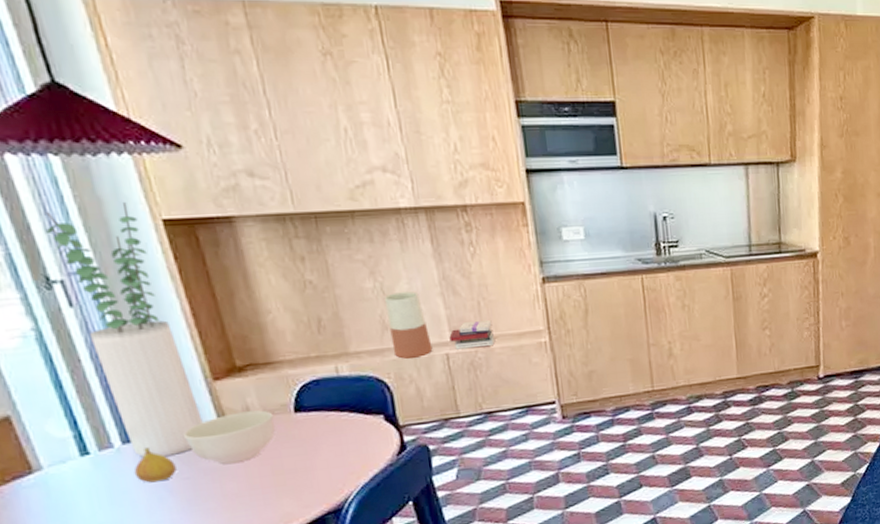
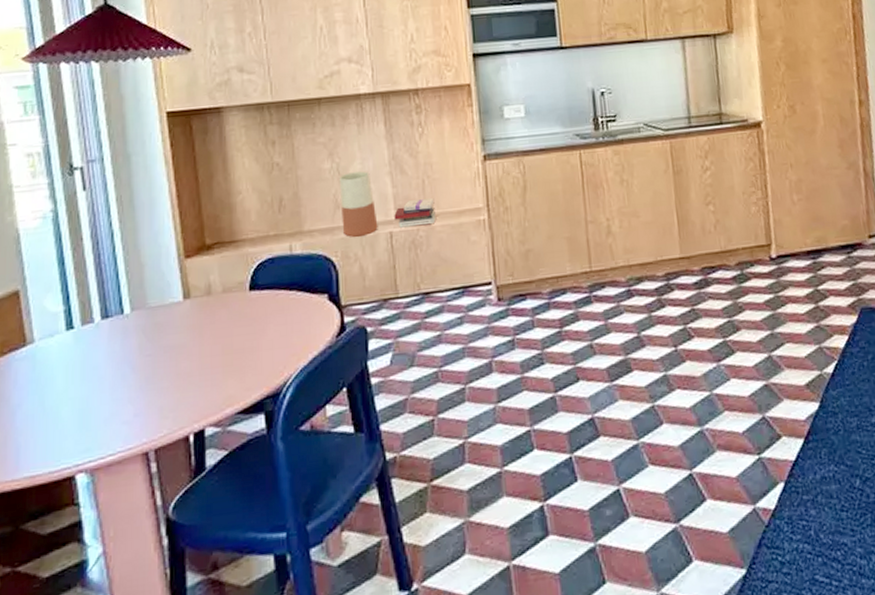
vase: present [45,202,203,459] -> none [77,98,170,334]
fruit: present [133,447,177,483] -> none [106,323,141,359]
bowl: present [182,410,275,465] -> none [152,288,231,343]

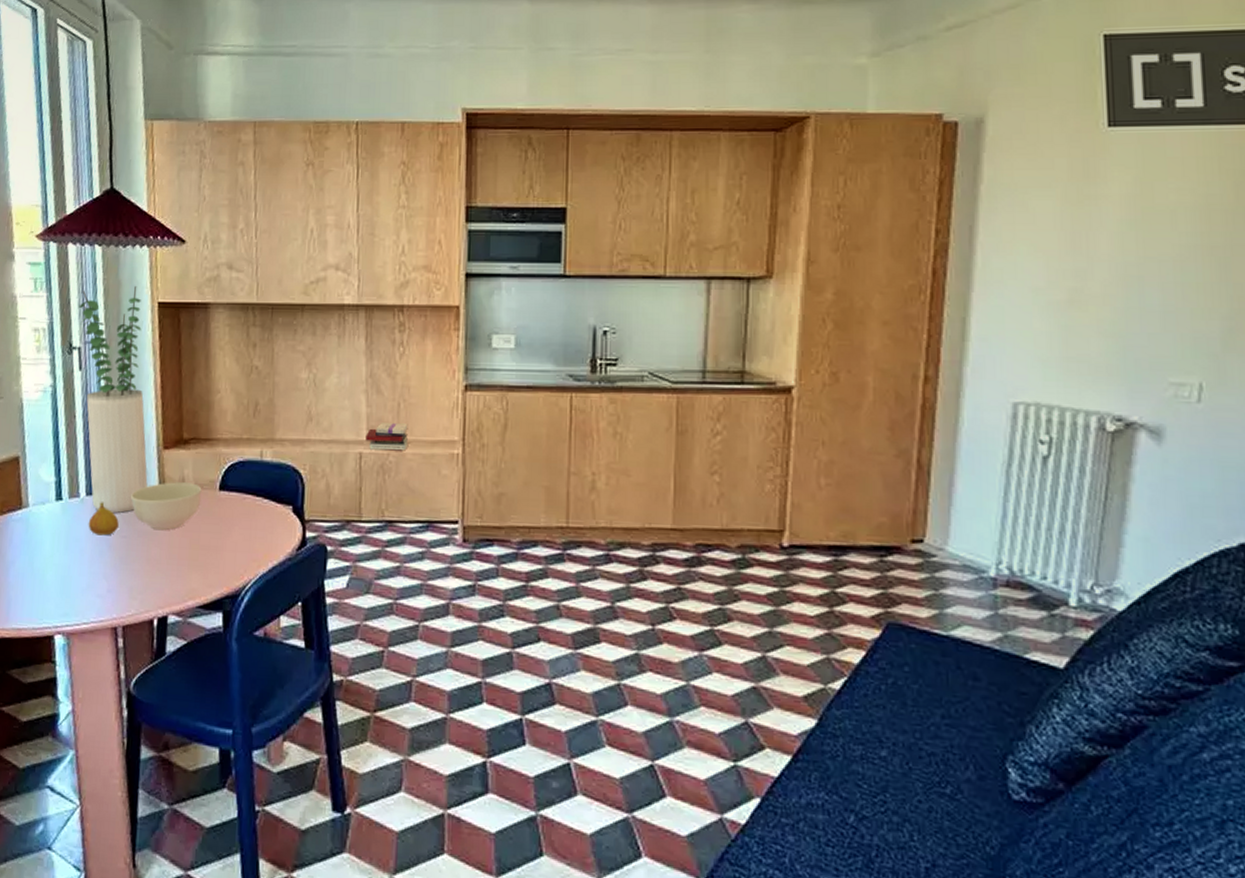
vase: none [77,98,170,334] -> present [79,286,148,514]
fruit: none [106,323,141,359] -> present [88,502,119,536]
bowl: none [152,288,231,343] -> present [130,482,202,531]
vase: present [339,171,378,237] -> none [313,385,349,453]

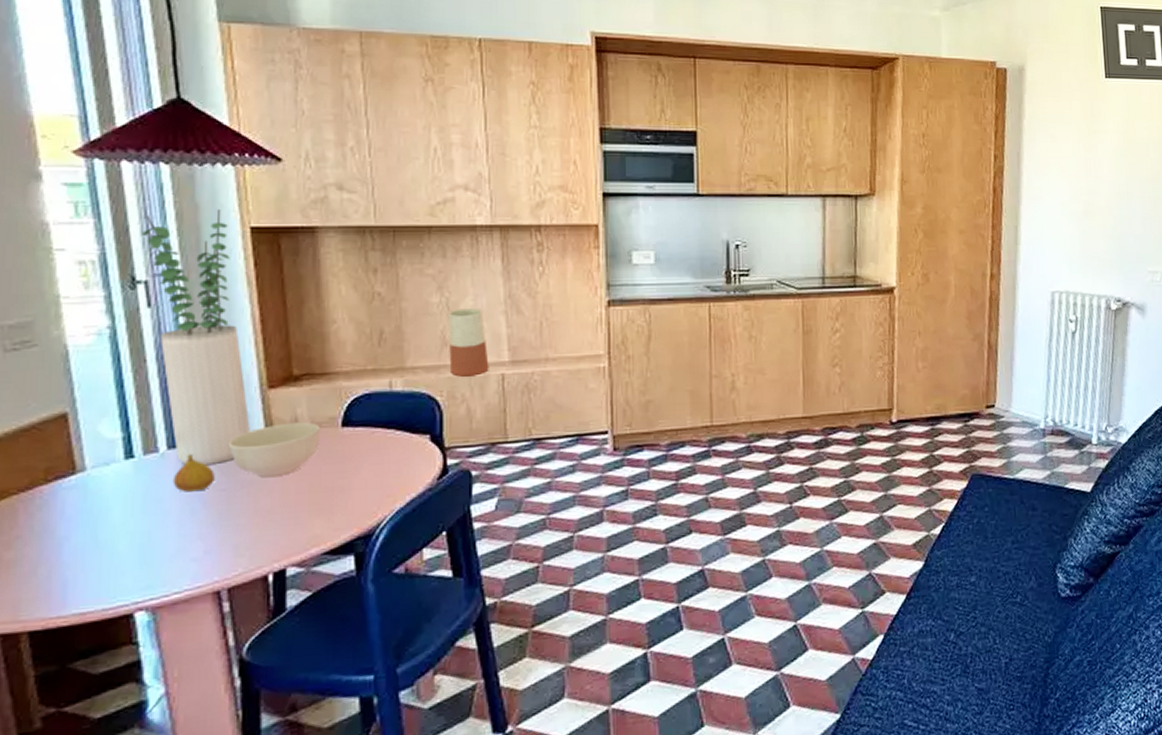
vase: none [313,385,349,453] -> present [448,308,489,377]
books: present [365,423,409,453] -> none [507,342,554,371]

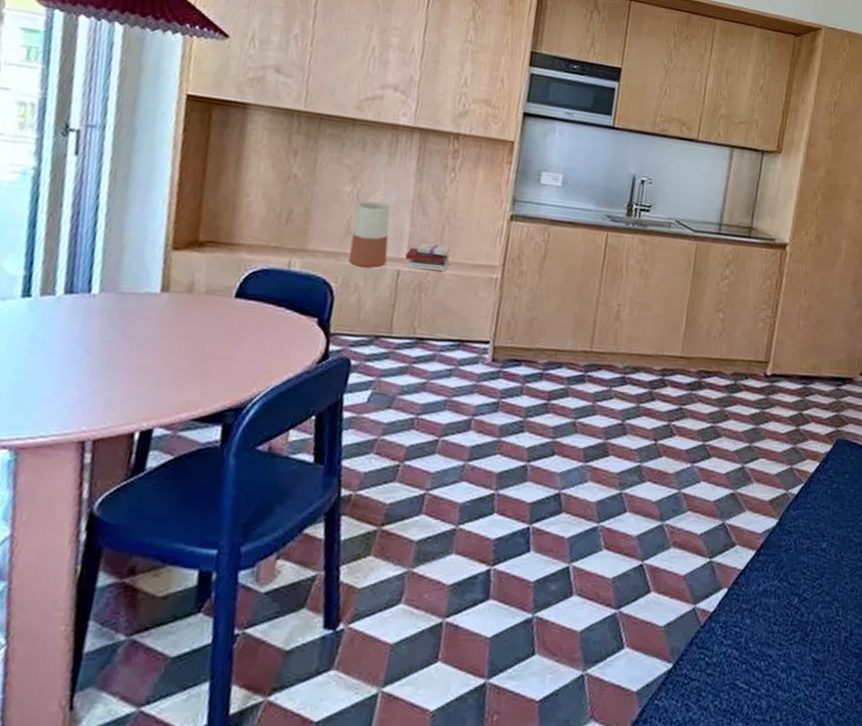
vase: present [141,210,250,466] -> none [71,69,166,316]
fruit: present [172,454,215,492] -> none [62,302,105,340]
bowl: present [228,422,321,478] -> none [122,285,215,337]
books: none [507,342,554,371] -> present [405,243,451,273]

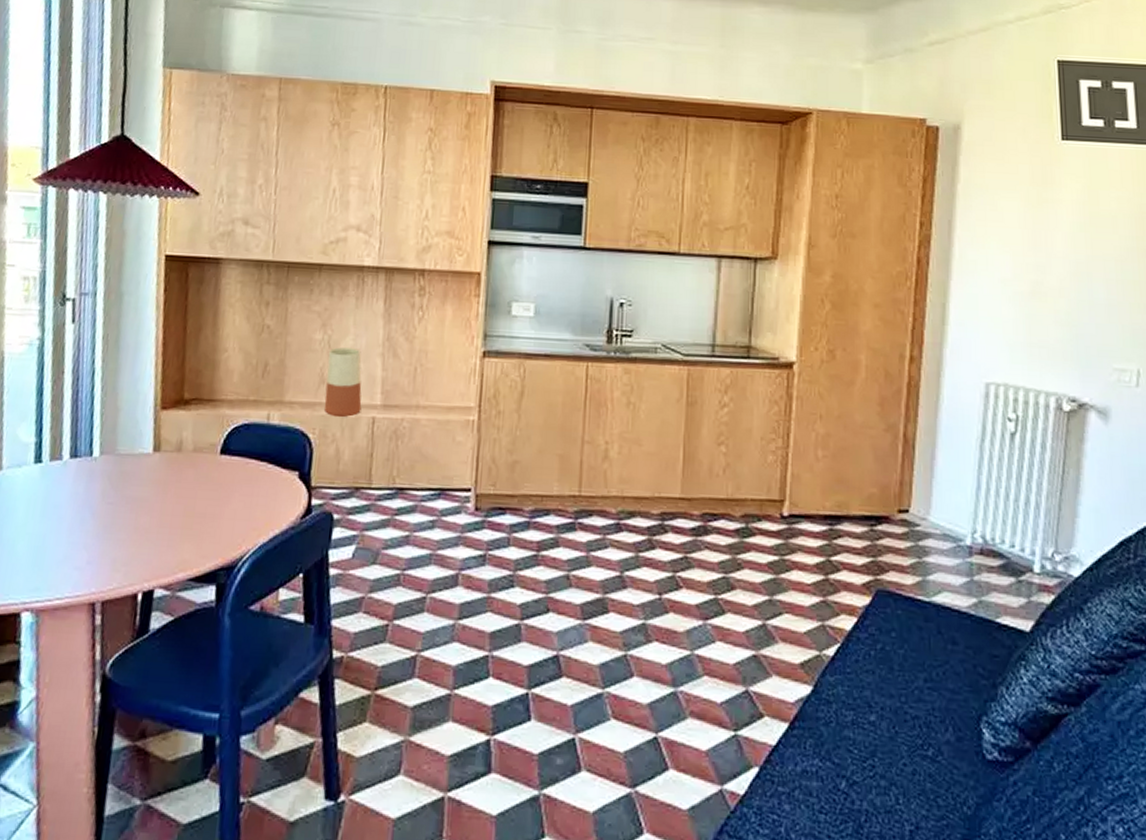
books: present [405,243,451,273] -> none [379,387,424,418]

